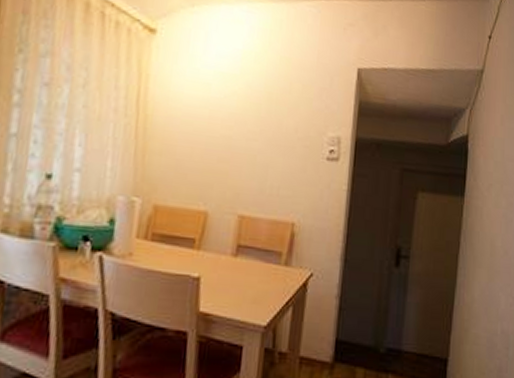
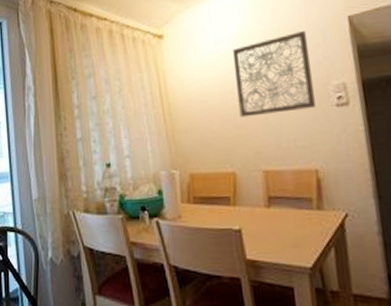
wall art: none [226,70,316,157] -> present [233,30,315,118]

